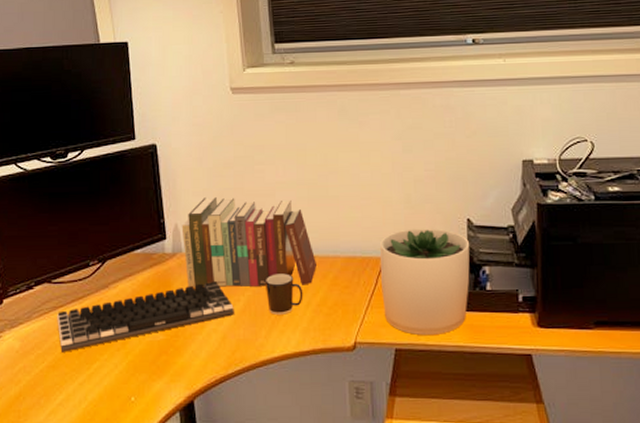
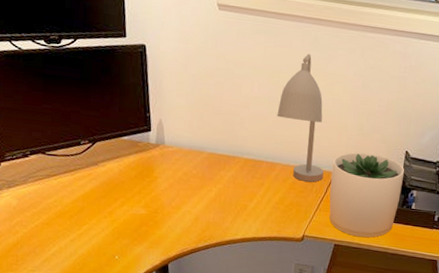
computer keyboard: present [57,282,234,352] -> none [51,172,207,214]
books: present [181,197,316,288] -> none [165,100,279,186]
mug: present [264,273,303,315] -> none [234,173,266,207]
desk lamp: none [307,124,370,274] -> present [277,53,324,182]

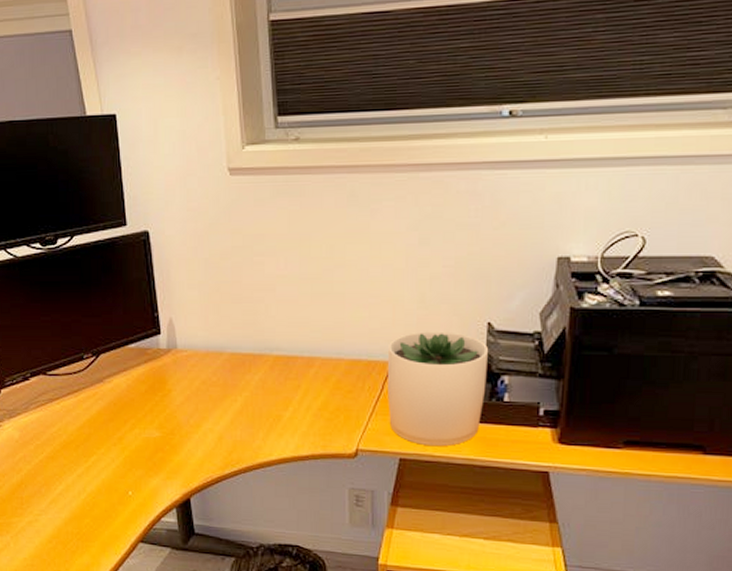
desk lamp: present [277,53,324,182] -> none [310,211,377,378]

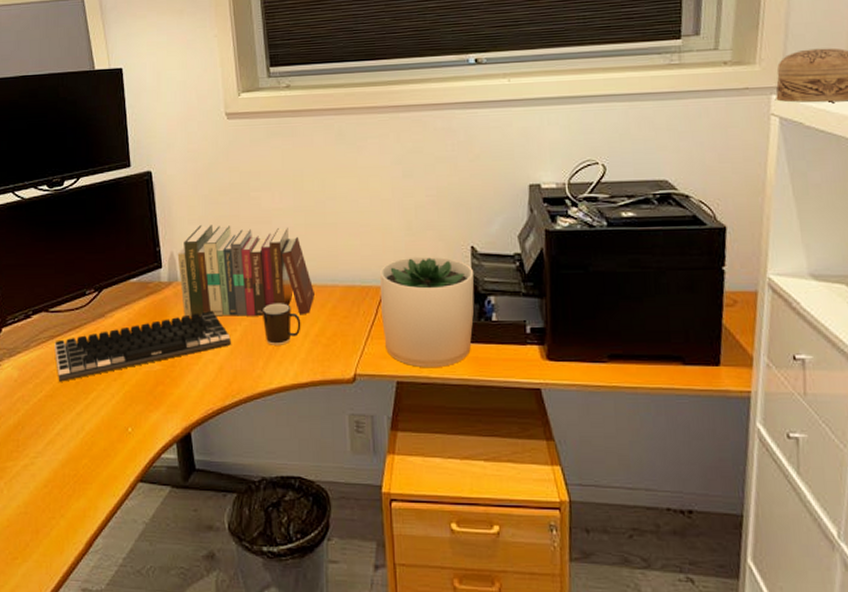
computer keyboard: none [54,380,231,445] -> present [54,311,231,382]
books: none [176,291,318,388] -> present [177,225,314,317]
mug: none [263,374,304,417] -> present [261,303,301,345]

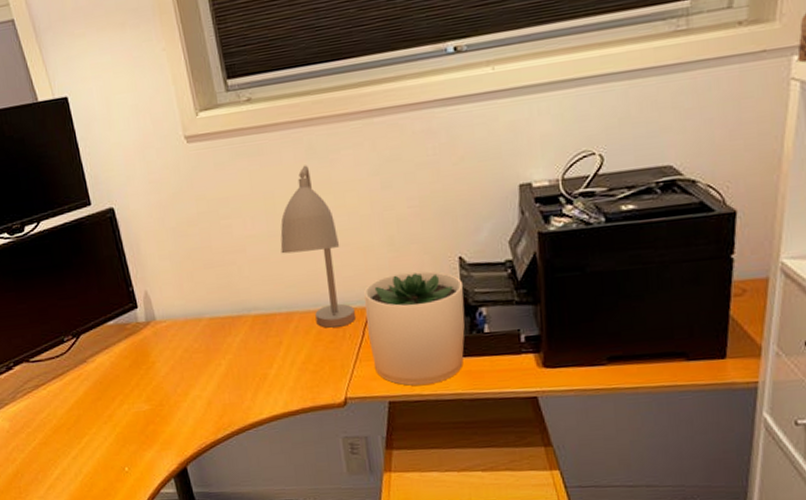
computer keyboard: present [54,311,231,382] -> none [40,347,217,429]
books: present [177,225,314,317] -> none [151,255,298,356]
mug: present [261,303,301,345] -> none [244,333,287,376]
desk lamp: none [304,149,370,303] -> present [280,165,355,328]

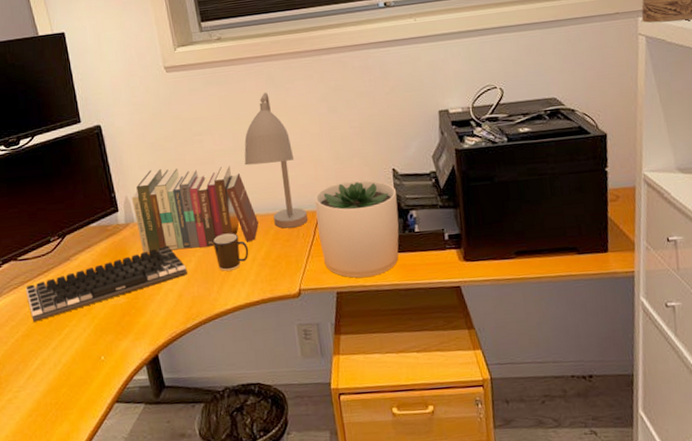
computer keyboard: none [40,347,217,429] -> present [26,246,187,322]
books: none [151,255,298,356] -> present [131,166,259,254]
mug: none [244,333,287,376] -> present [212,233,249,271]

